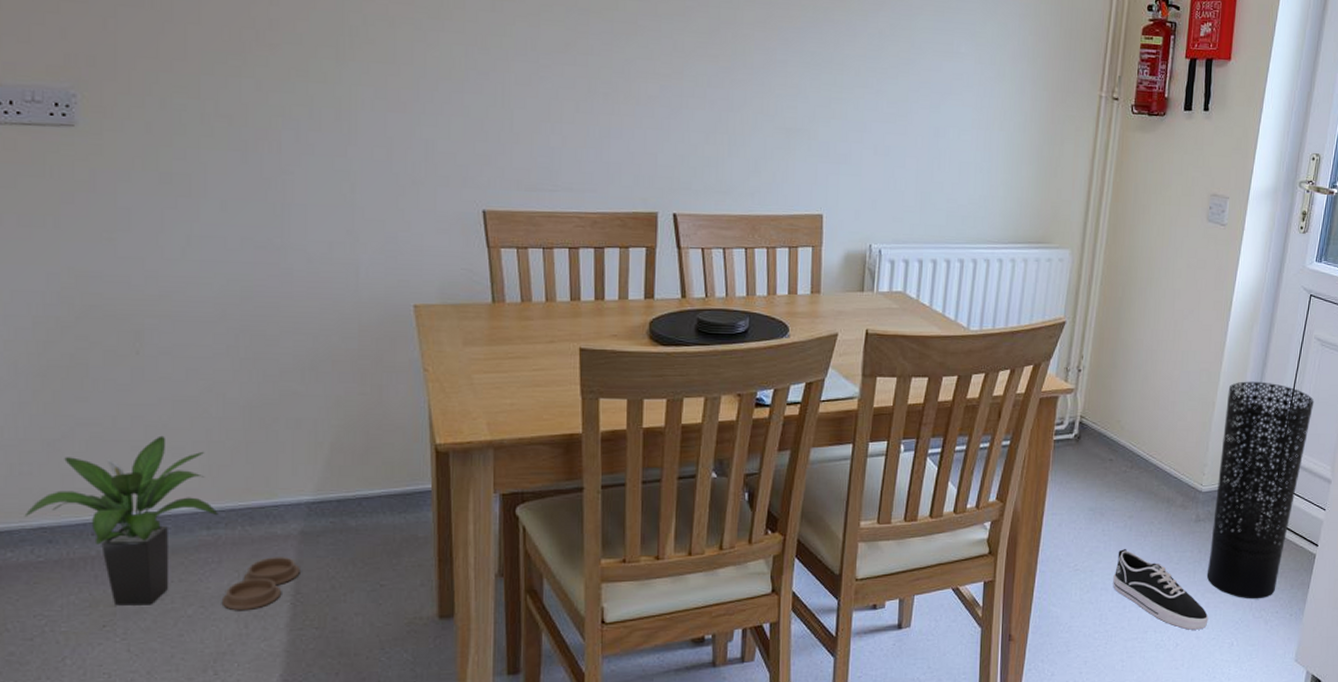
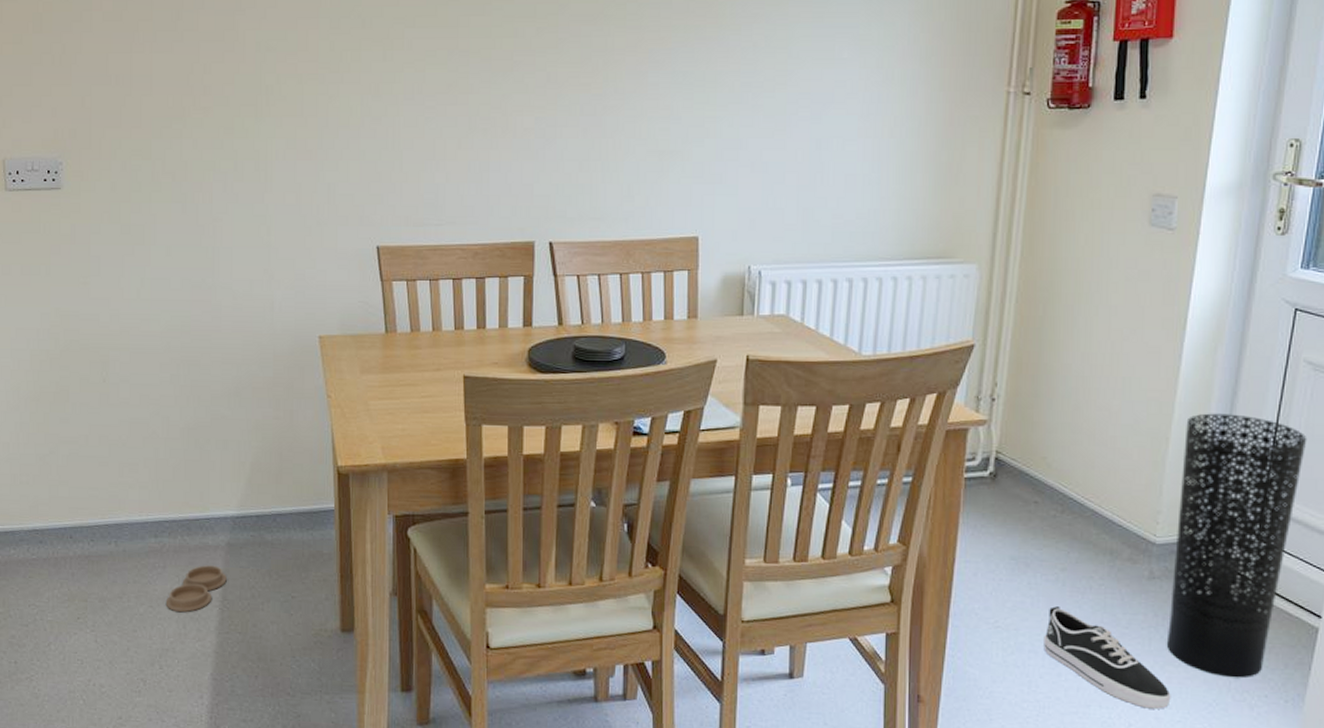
potted plant: present [24,435,218,606] -> none [23,453,163,602]

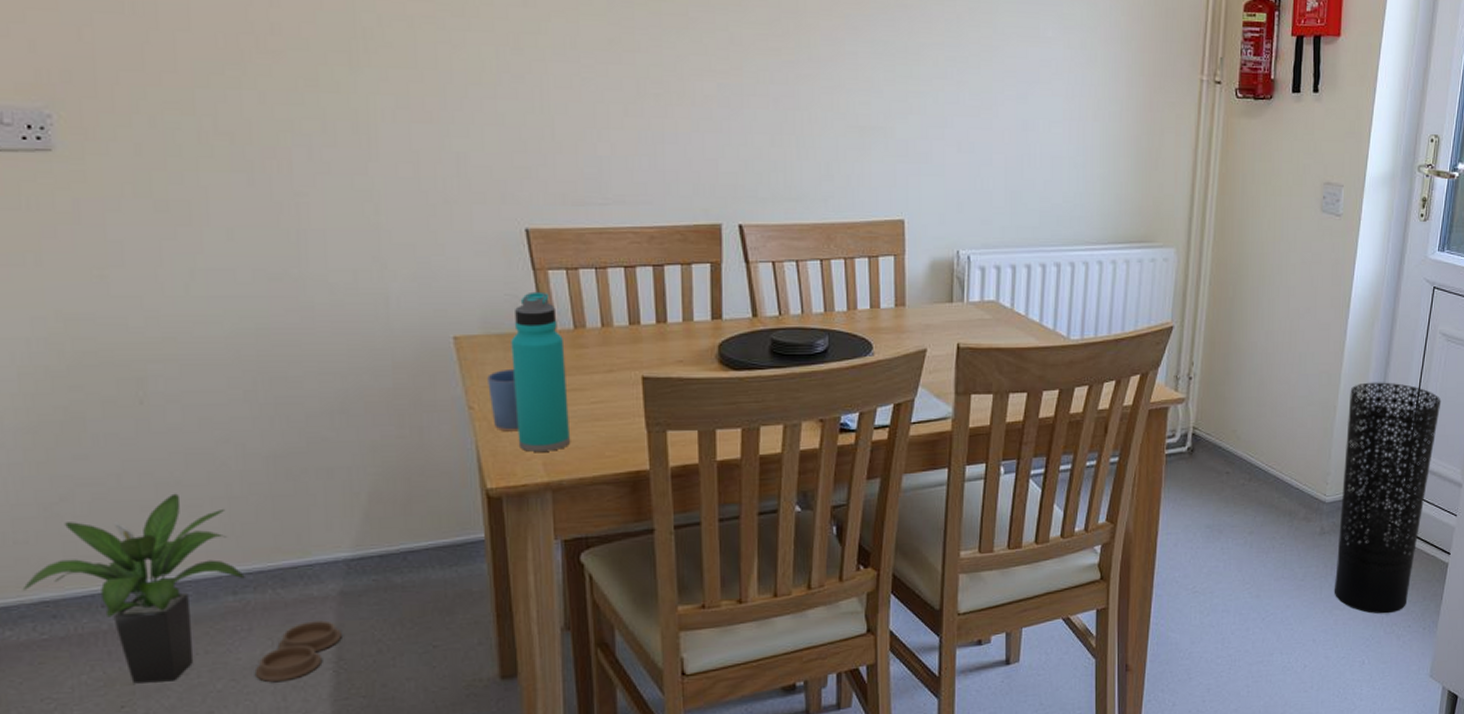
potted plant: none [23,453,163,602] -> present [22,493,245,684]
mug: none [342,364,365,419] -> present [487,368,519,432]
water bottle: none [361,299,405,437] -> present [511,291,571,452]
shoe: present [1044,606,1171,709] -> none [1235,567,1337,650]

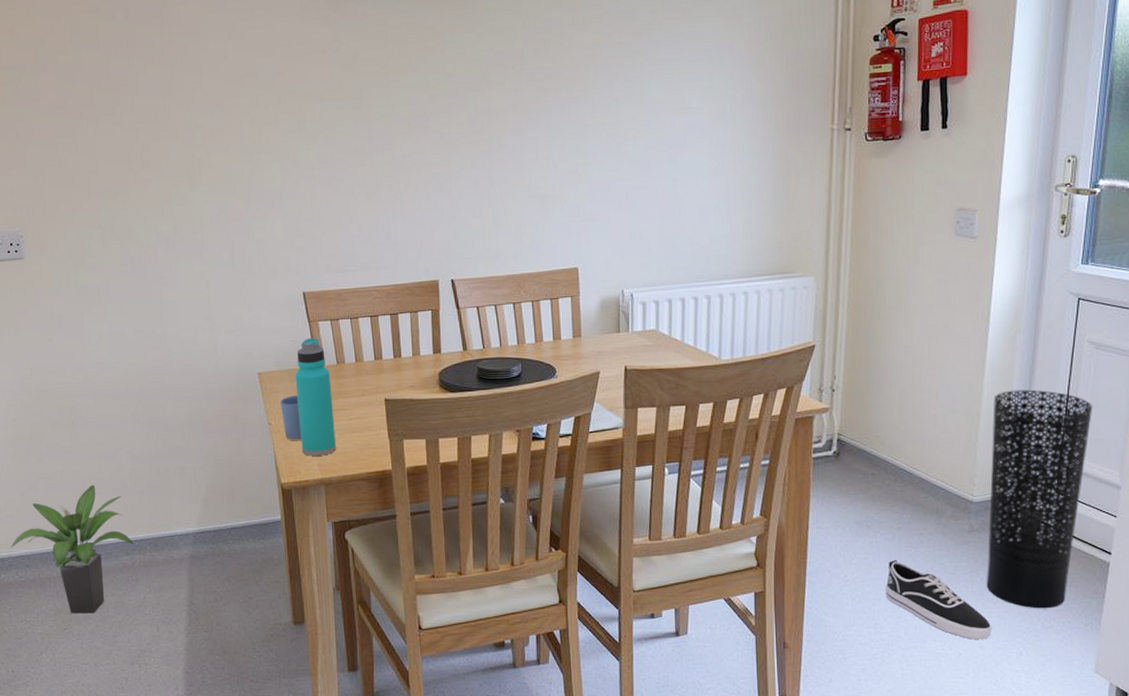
pet bowl: present [254,620,342,682] -> none [140,576,192,617]
shoe: none [1235,567,1337,650] -> present [885,560,992,639]

